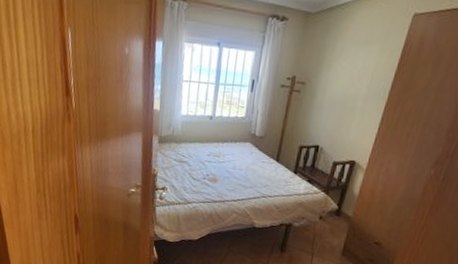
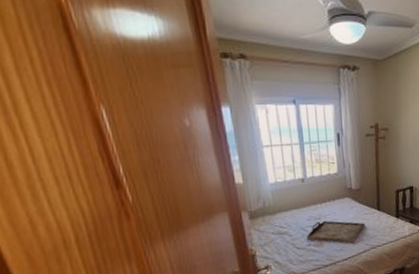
serving tray: none [204,158,261,188] -> present [307,220,366,244]

